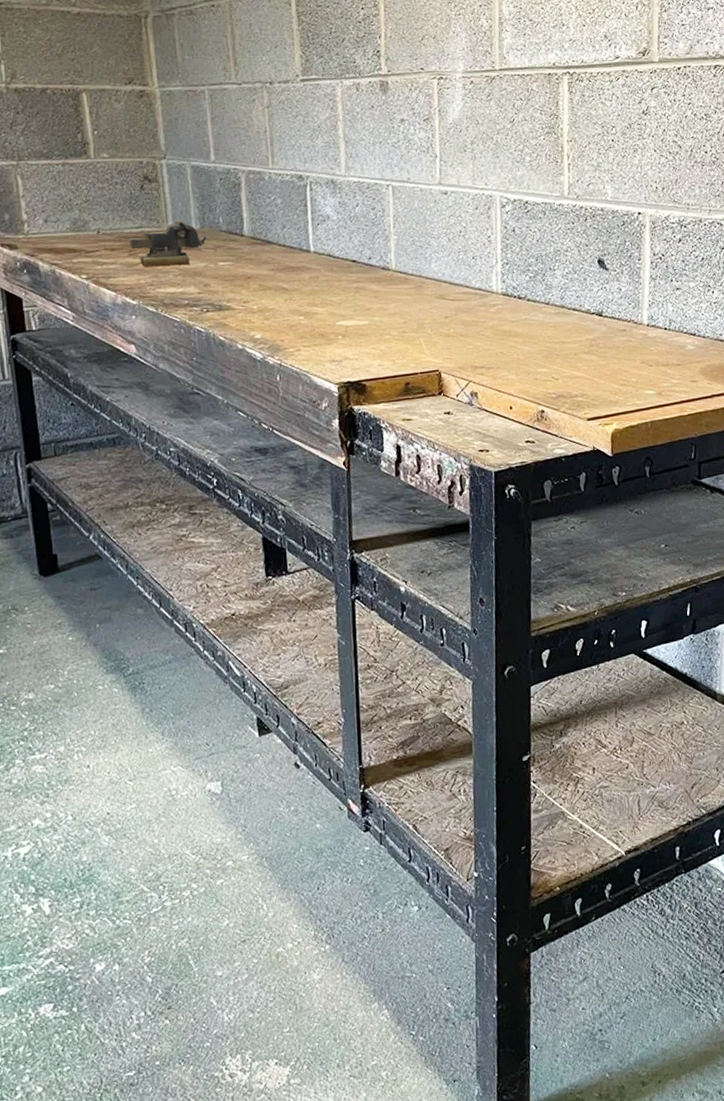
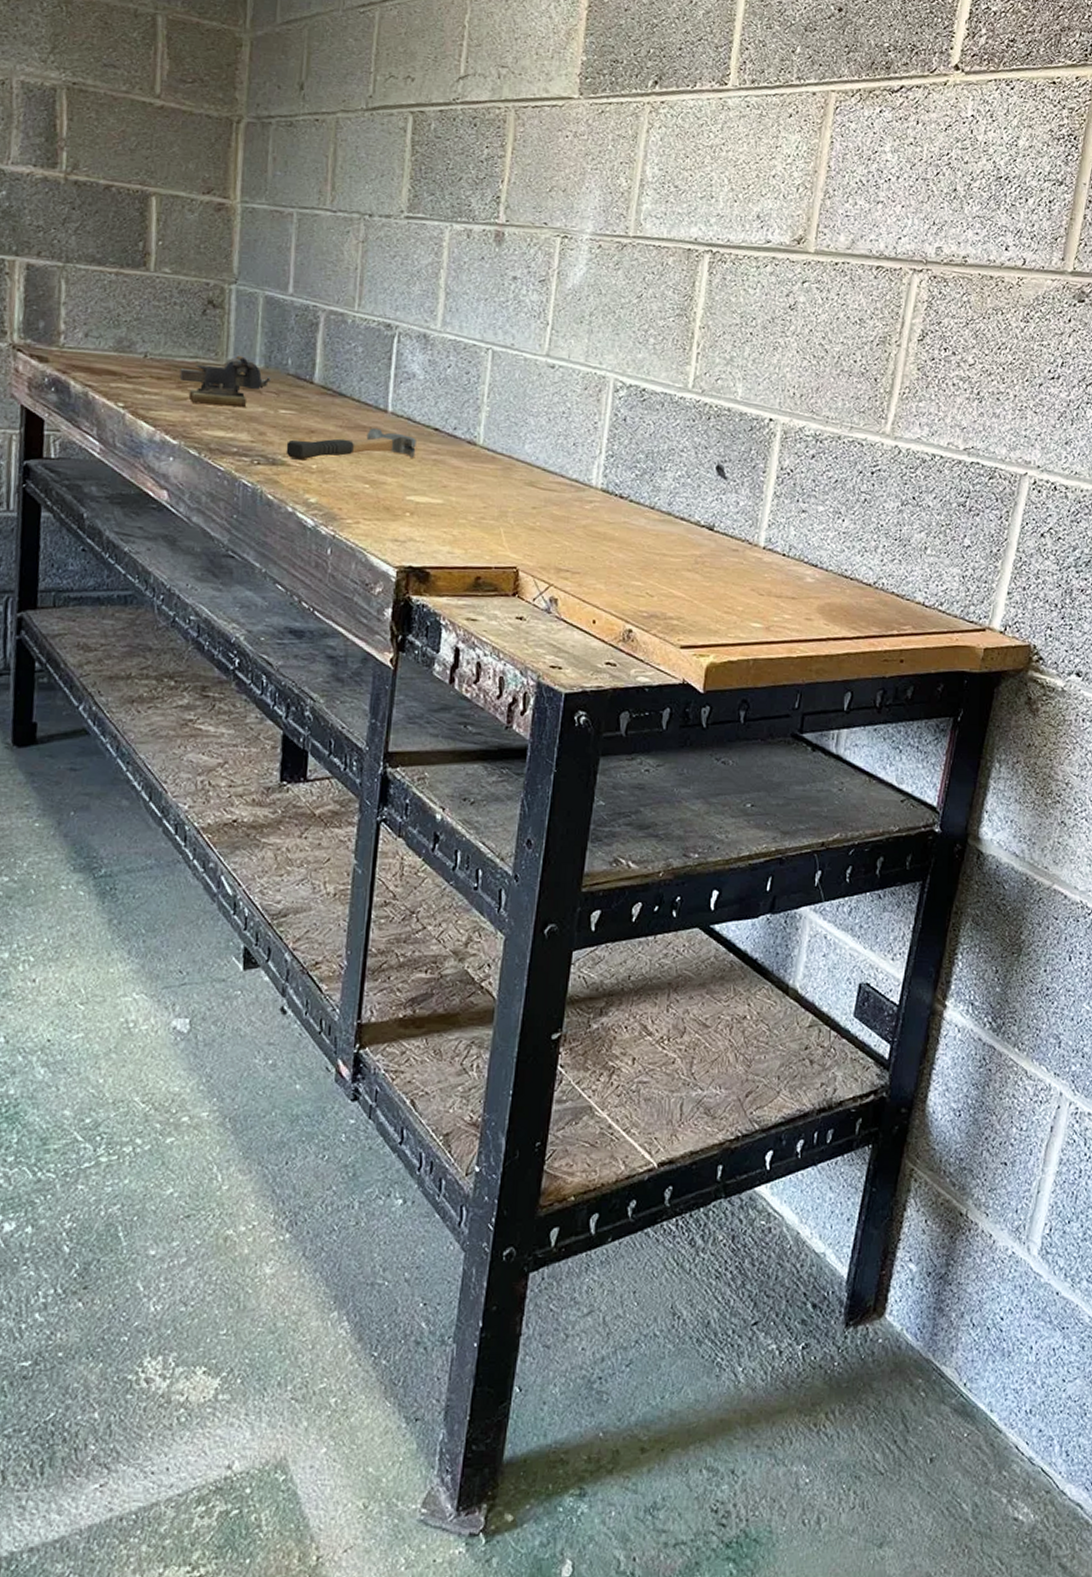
claw hammer: none [229,267,339,304] -> present [286,428,417,460]

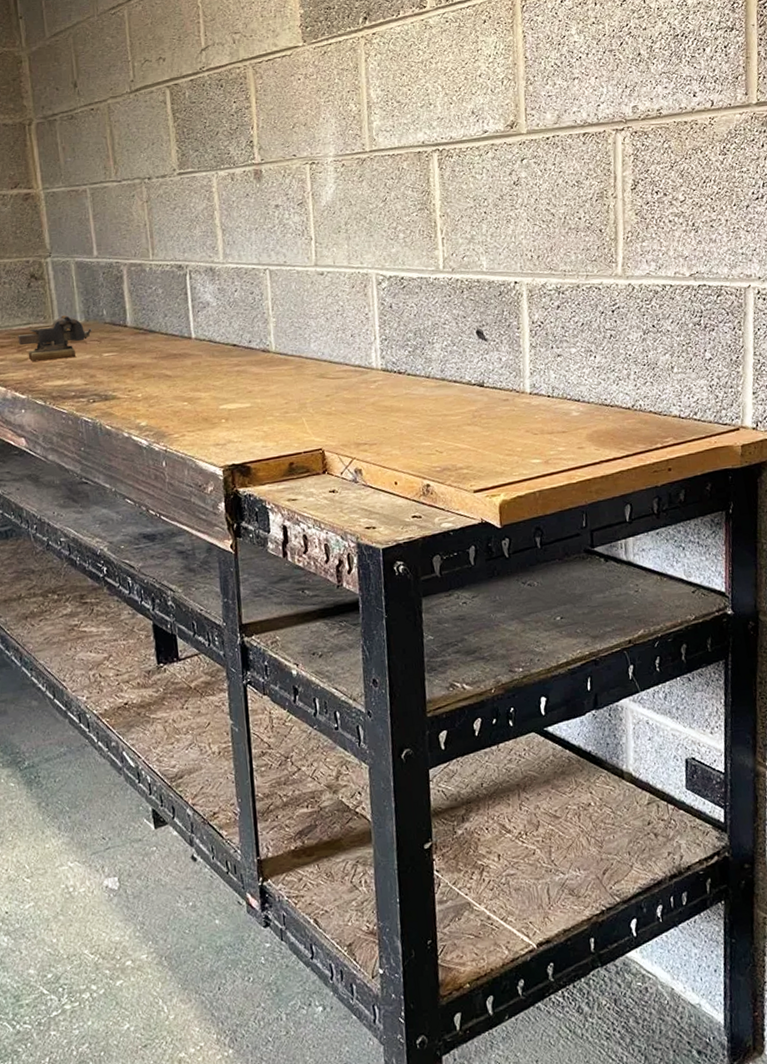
claw hammer: present [286,428,417,460] -> none [114,354,221,393]

